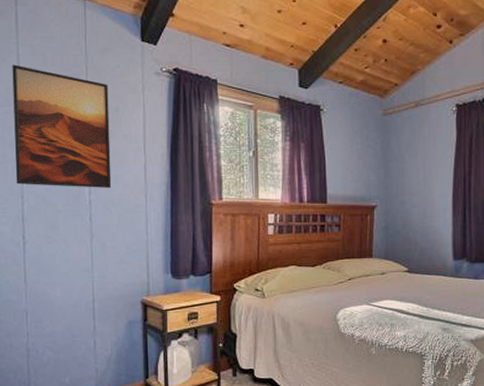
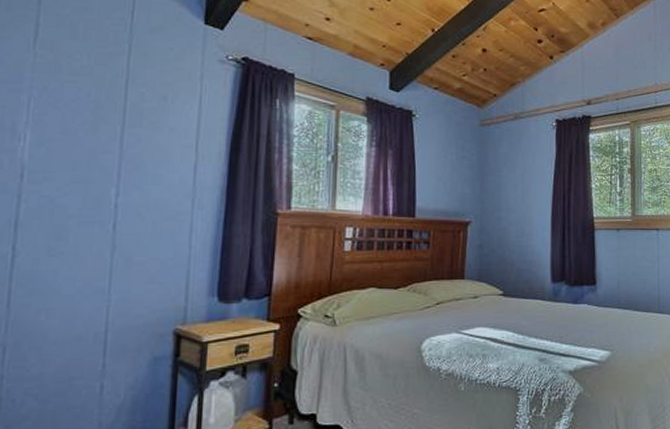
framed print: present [12,64,112,189] -> none [12,35,157,191]

